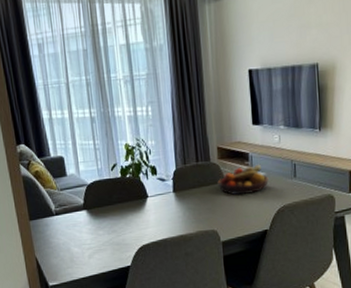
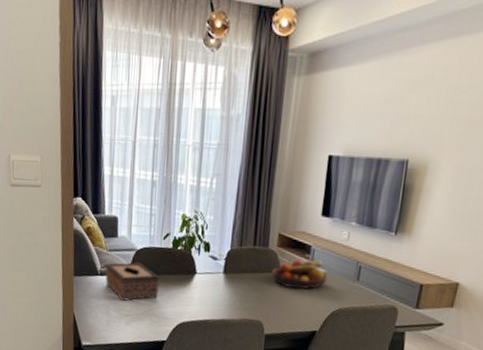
tissue box: none [60,196,116,236] -> present [105,262,159,301]

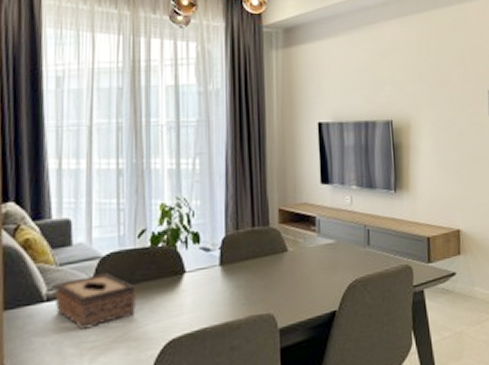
fruit bowl: present [271,259,328,290] -> none [277,229,338,268]

